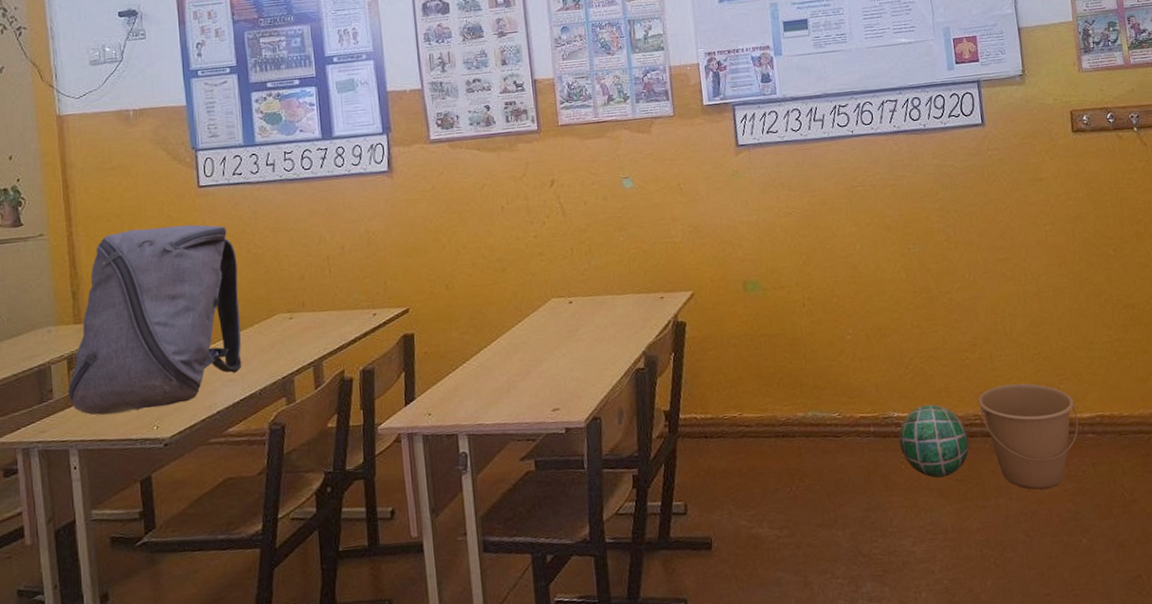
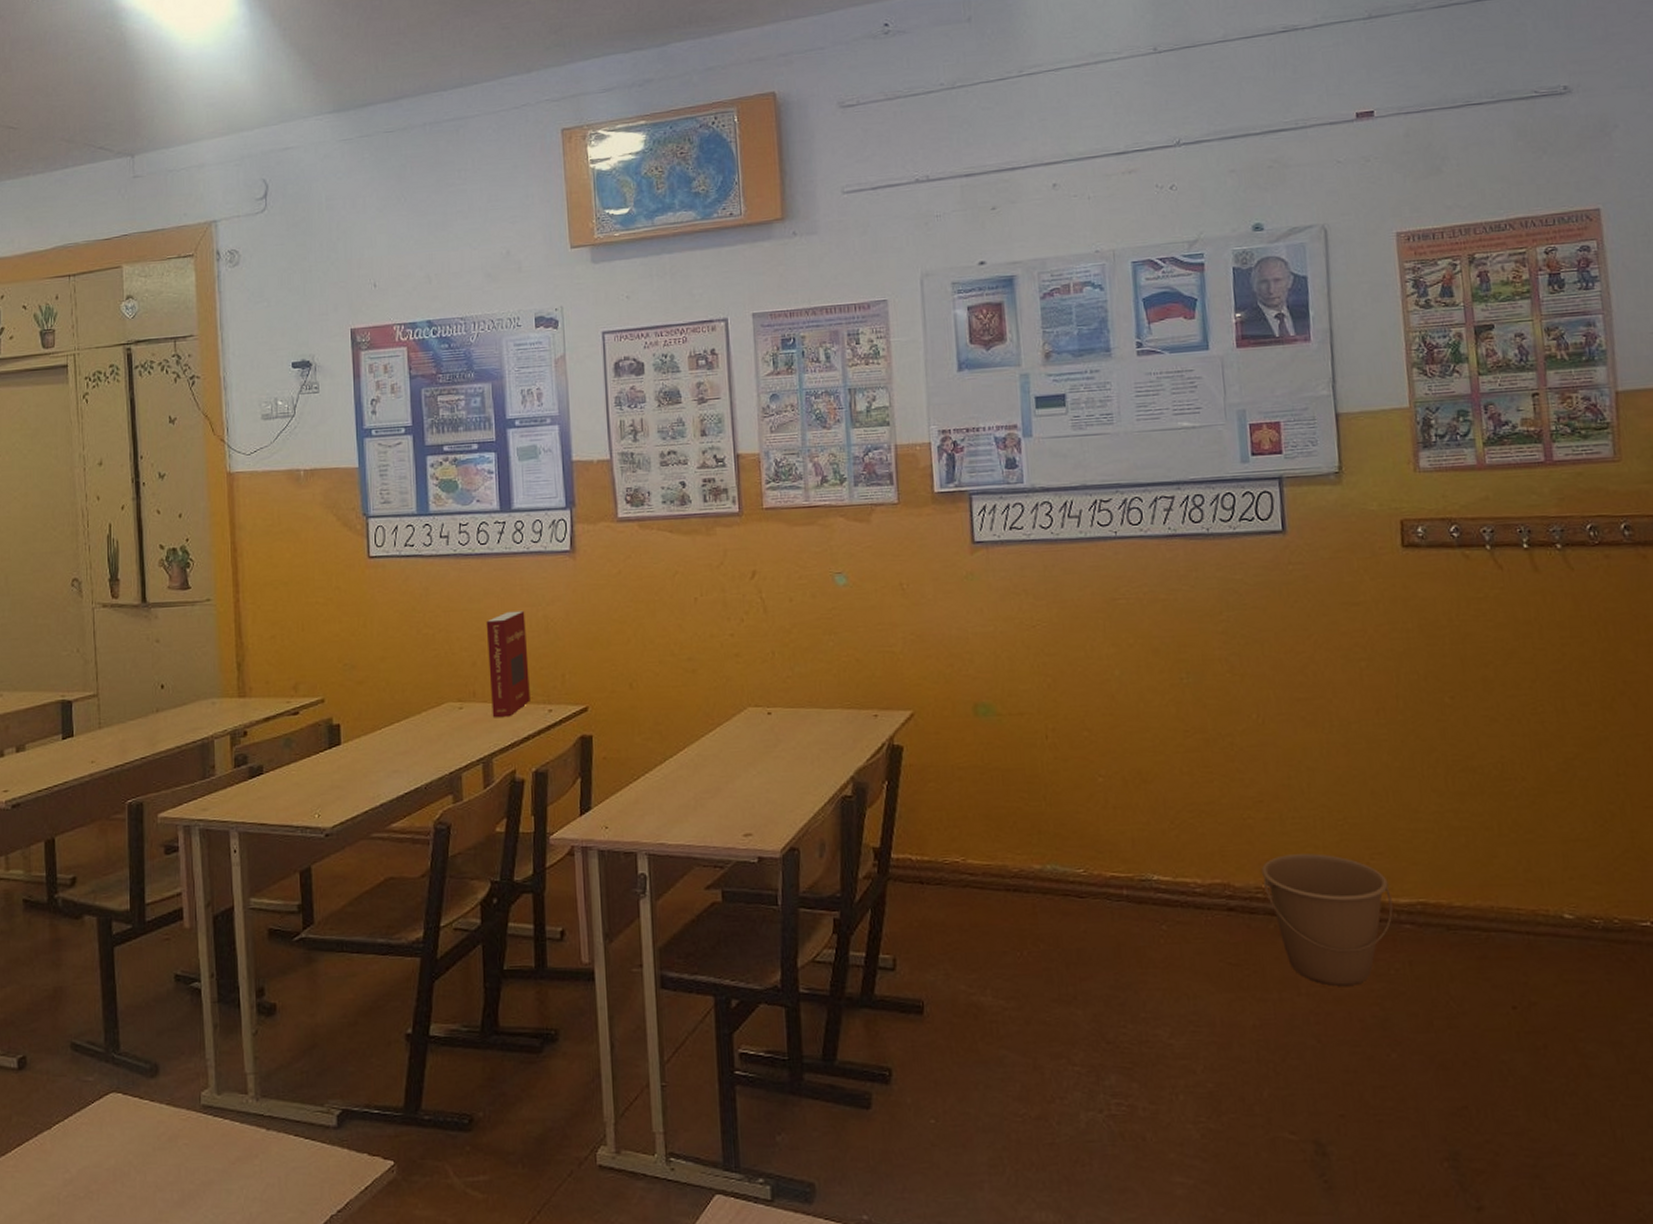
backpack: present [68,224,242,415] -> none [230,598,408,798]
book: none [312,227,356,325] -> present [486,610,530,718]
volleyball: present [898,404,970,478] -> none [1158,869,1249,959]

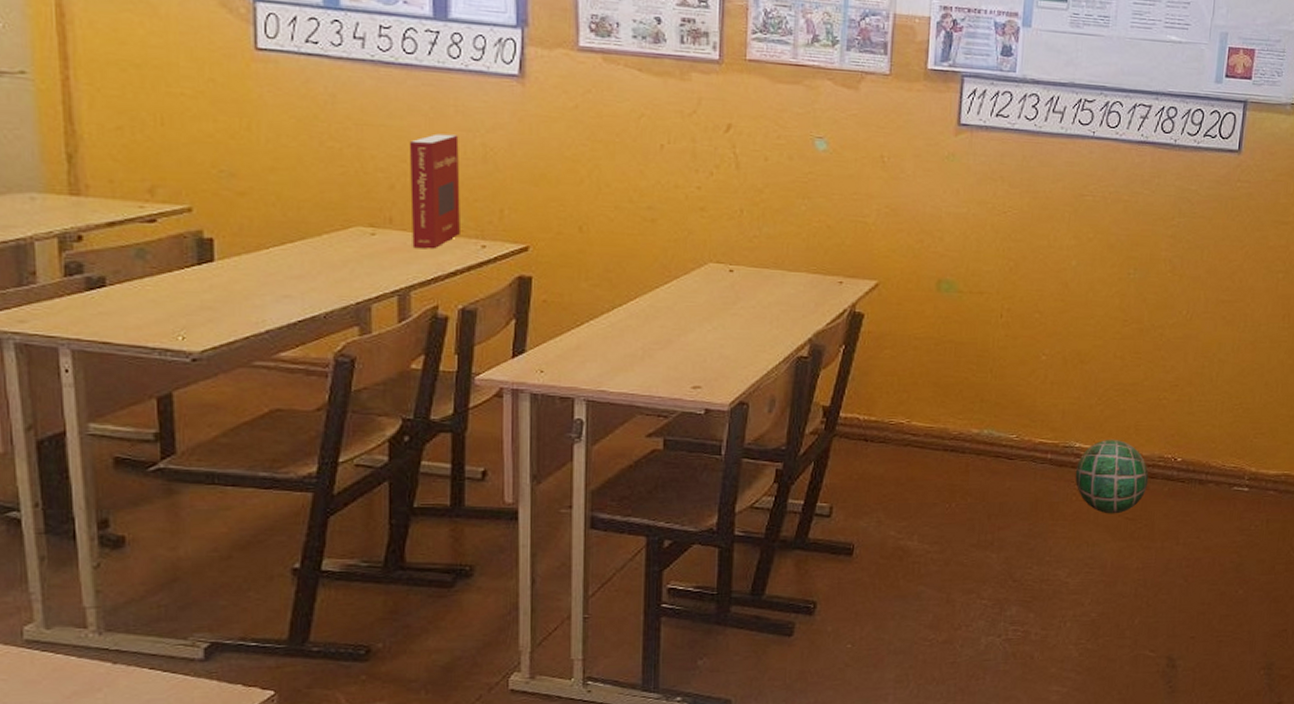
volleyball: none [1158,869,1249,959] -> present [1075,440,1149,514]
bucket: present [1261,853,1393,986] -> none [1166,431,1264,538]

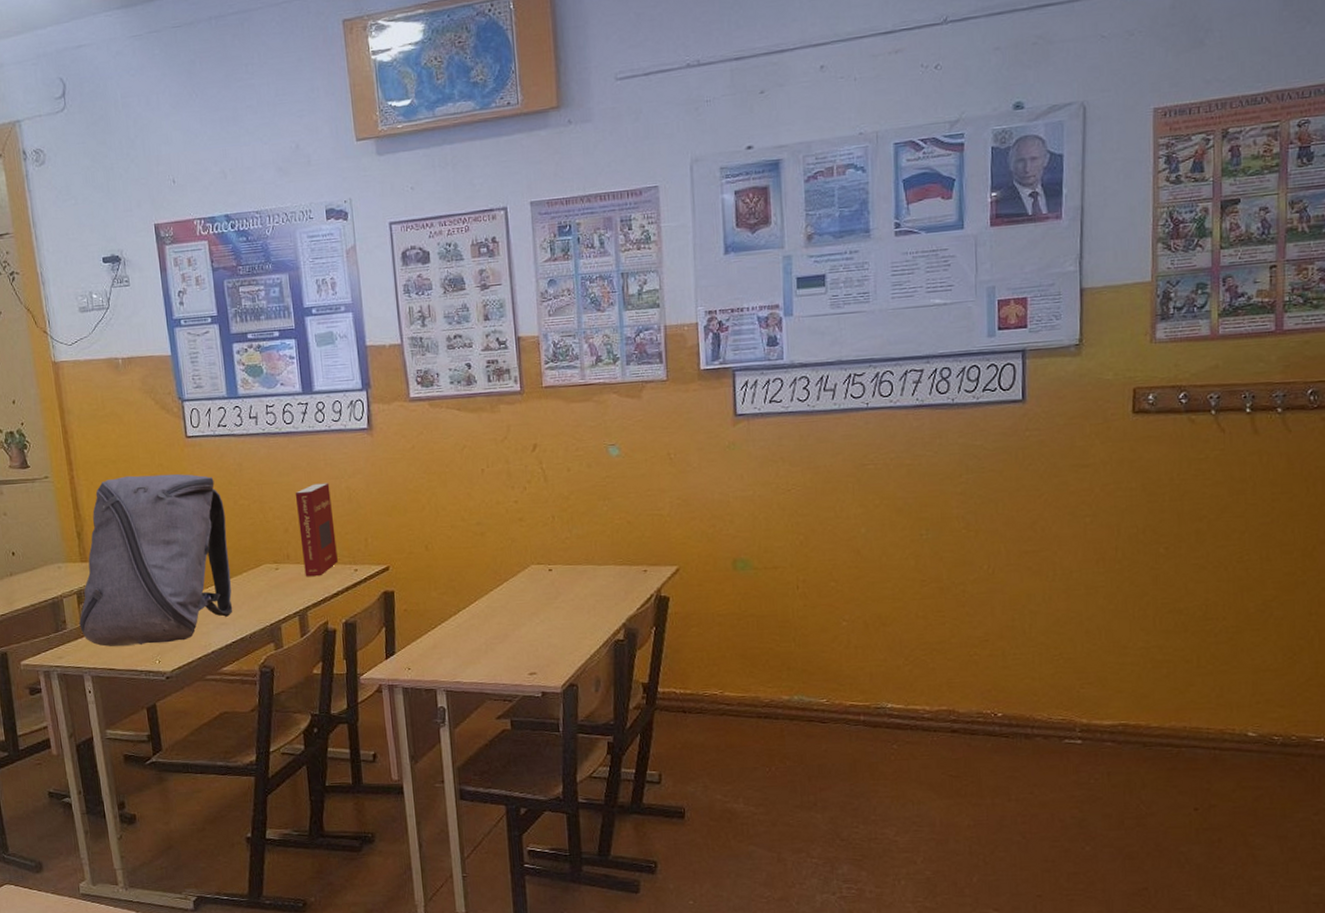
backpack: none [58,87,305,315] -> present [79,473,233,647]
volleyball: present [1075,440,1149,514] -> none [890,698,969,772]

